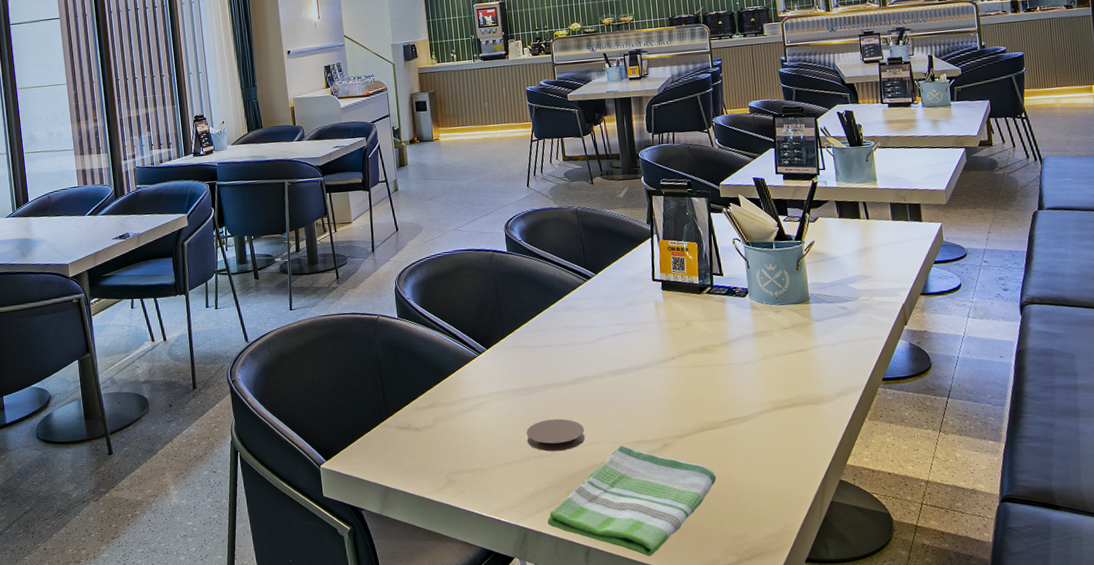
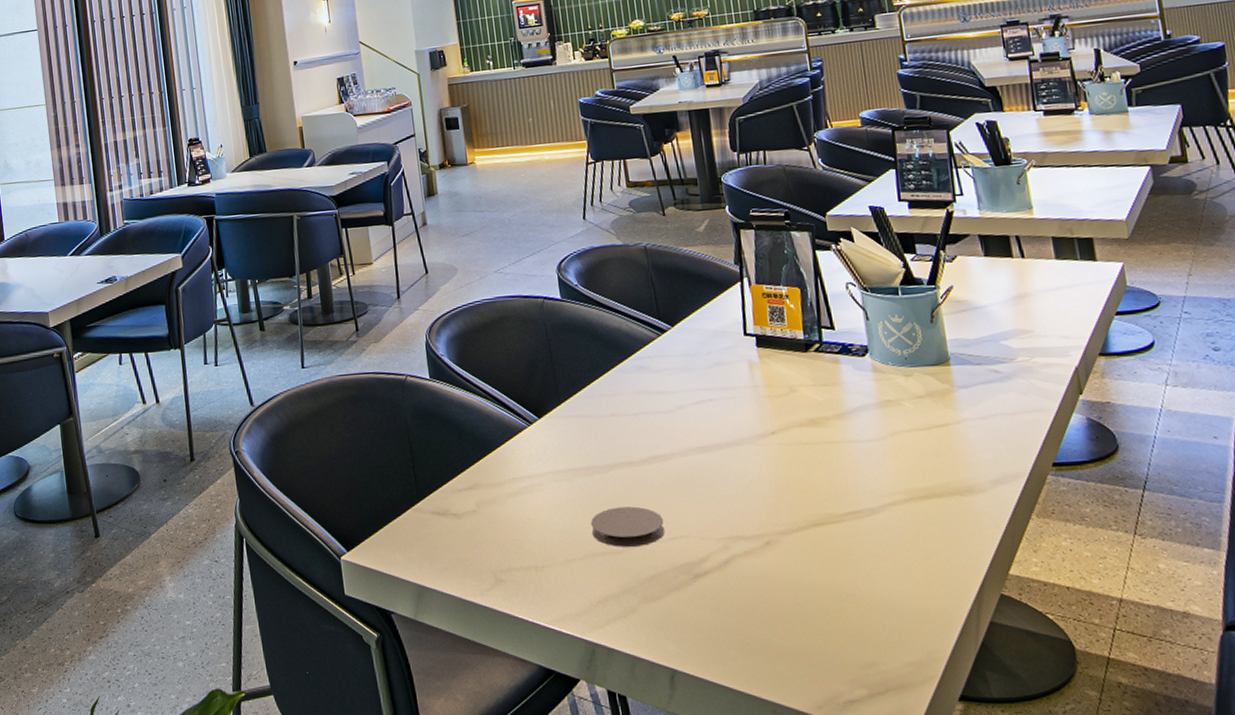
dish towel: present [547,445,717,556] -> none [620,541,836,685]

